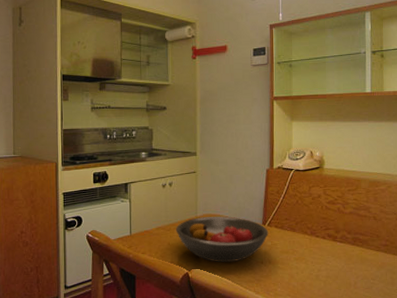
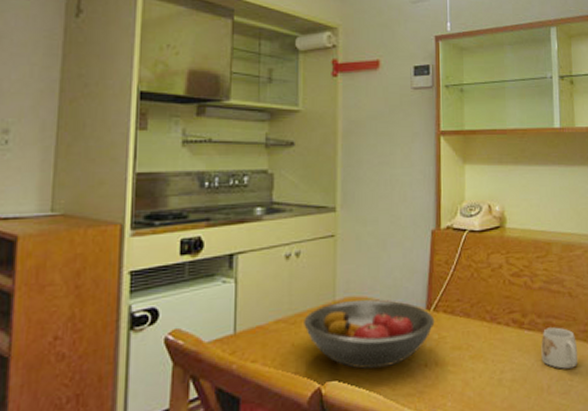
mug: none [350,241,380,271] -> present [541,327,579,369]

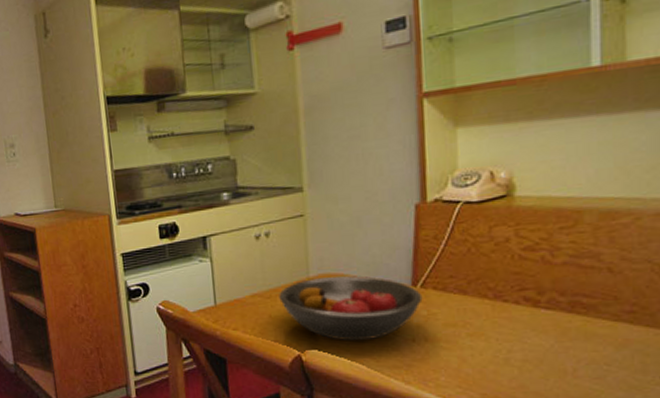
mug: present [541,327,579,369] -> none [564,306,620,352]

